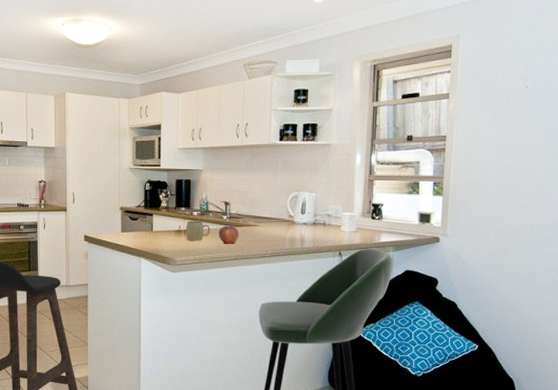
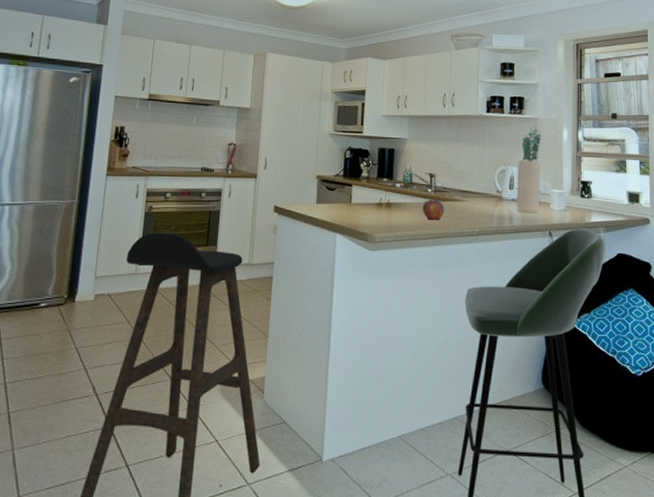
mug: present [186,221,210,242] -> none [387,193,414,217]
vase: none [307,152,335,235] -> present [516,126,542,214]

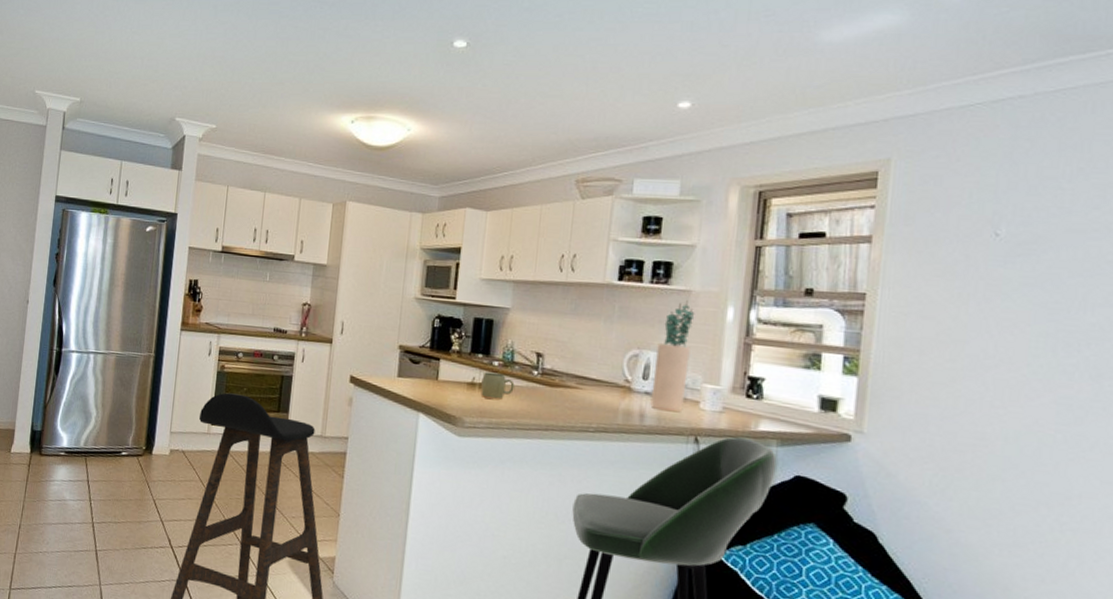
mug: none [387,193,414,217] -> present [480,371,515,401]
fruit: present [422,199,445,221] -> none [524,383,554,410]

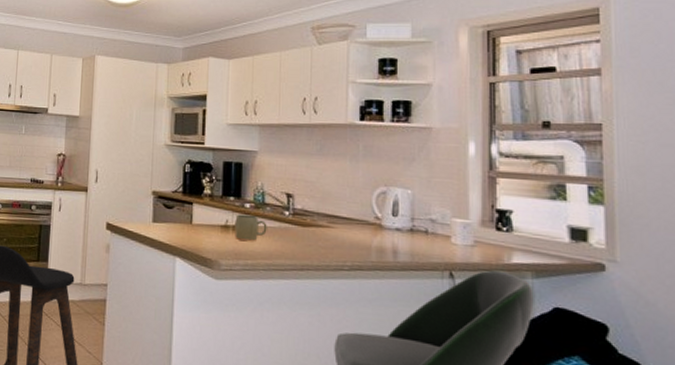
vase: present [650,301,695,413] -> none [402,137,438,248]

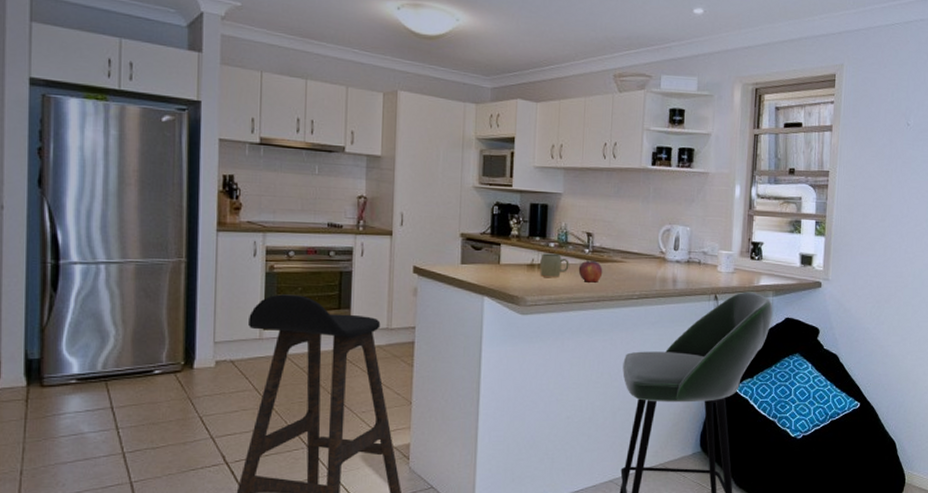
fruit: none [277,223,306,250] -> present [578,260,603,284]

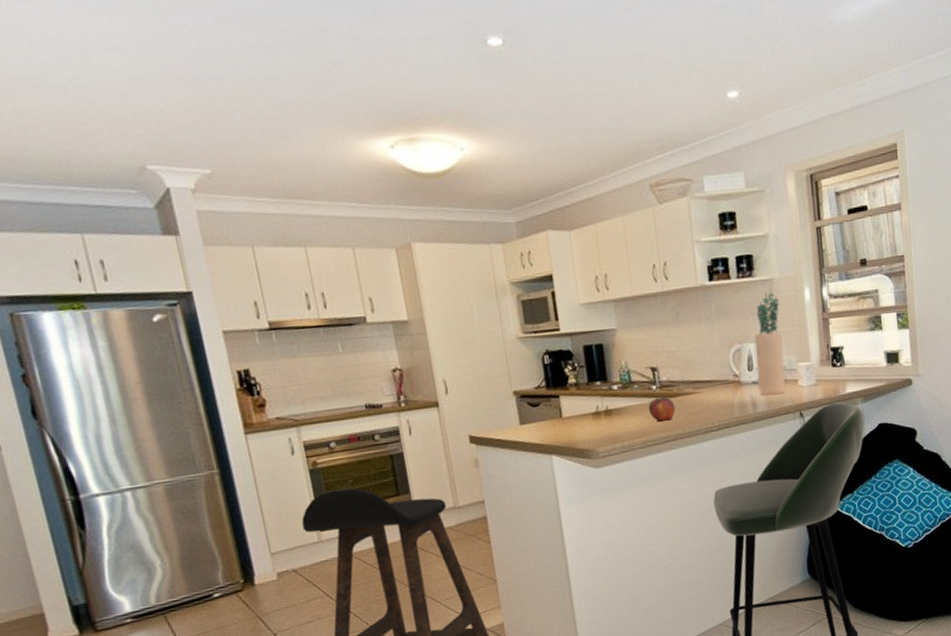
mug: present [540,253,569,279] -> none [605,396,638,424]
vase: none [681,181,712,276] -> present [754,289,786,396]

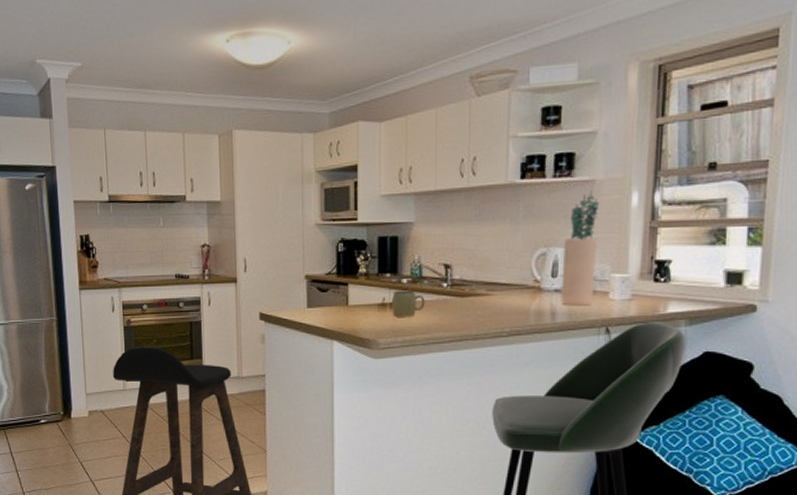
mug: none [605,396,638,424] -> present [392,290,425,318]
fruit: present [648,396,676,423] -> none [436,295,465,322]

